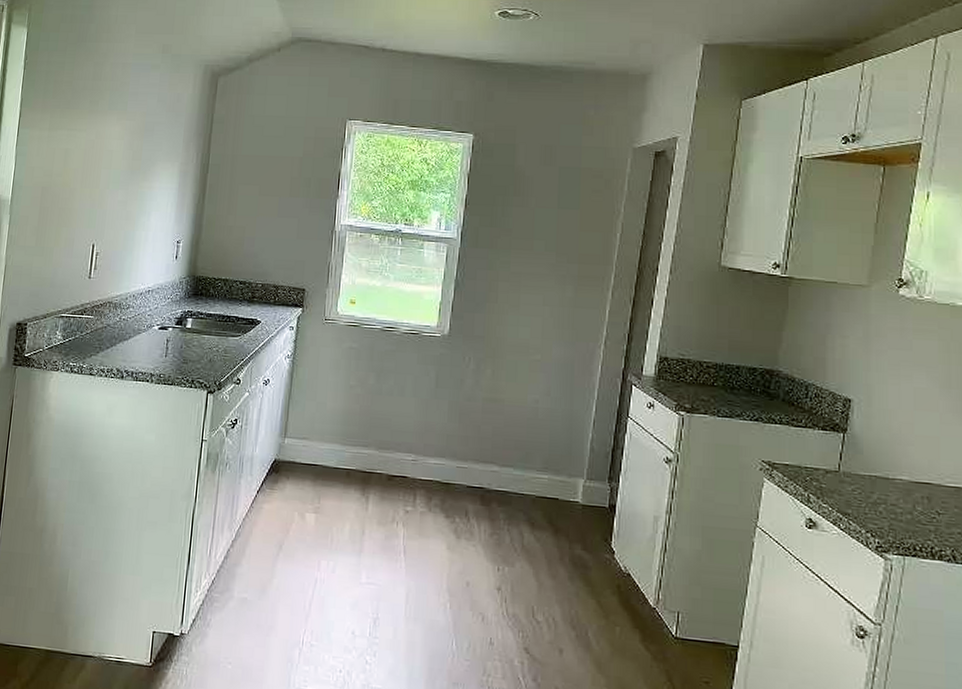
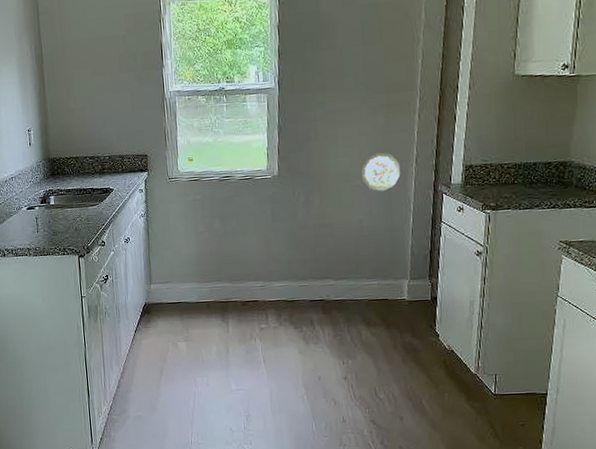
decorative plate: none [542,327,587,372] -> present [361,152,401,192]

